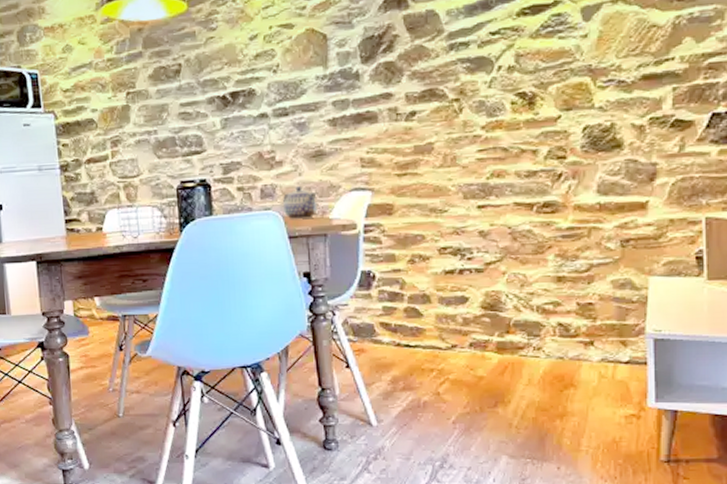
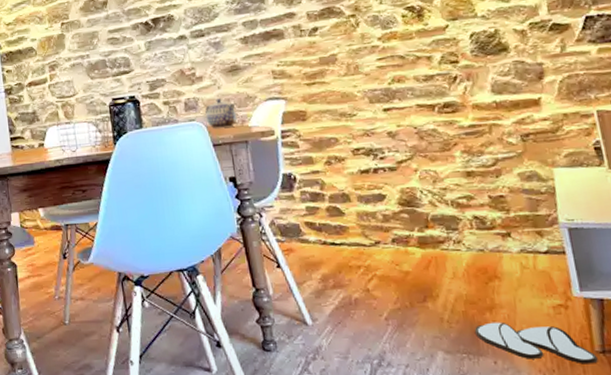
slippers: none [543,429,661,473] -> present [475,322,598,364]

